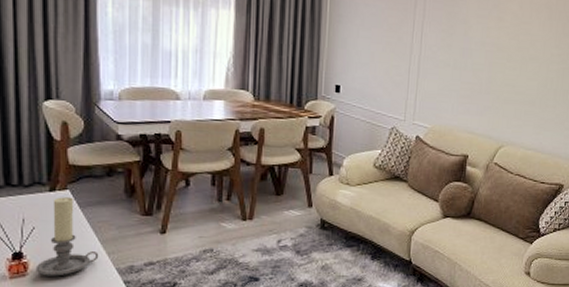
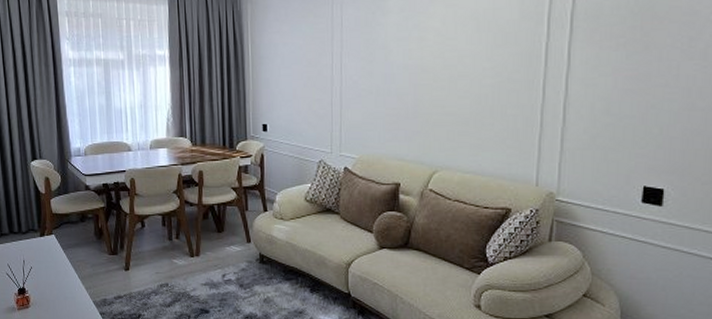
candle holder: present [35,197,99,276] -> none [35,241,80,308]

